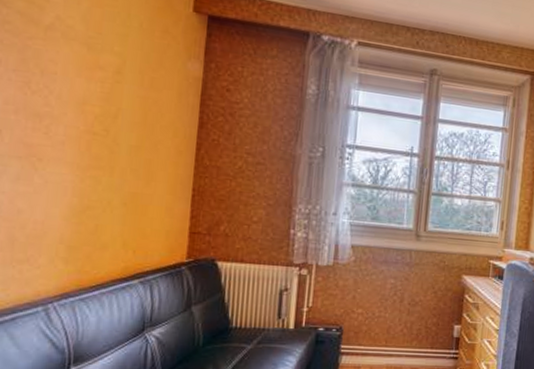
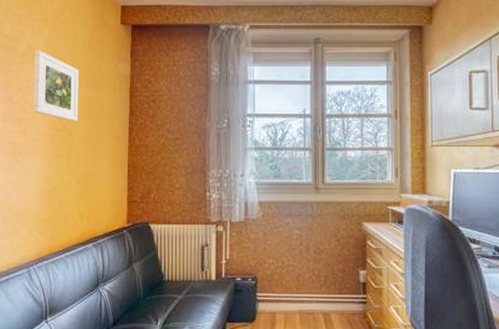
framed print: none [61,25,131,128] -> present [33,50,79,122]

